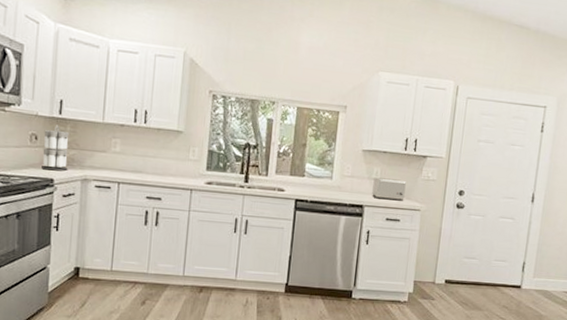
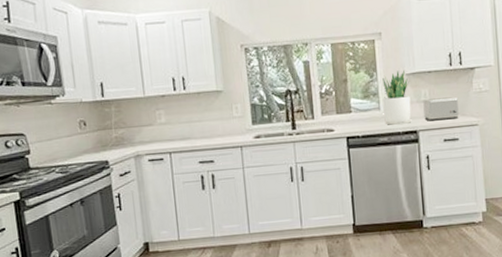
spice rack: present [41,125,69,172] -> none [91,107,119,154]
planter: none [334,145,364,197] -> present [382,70,411,125]

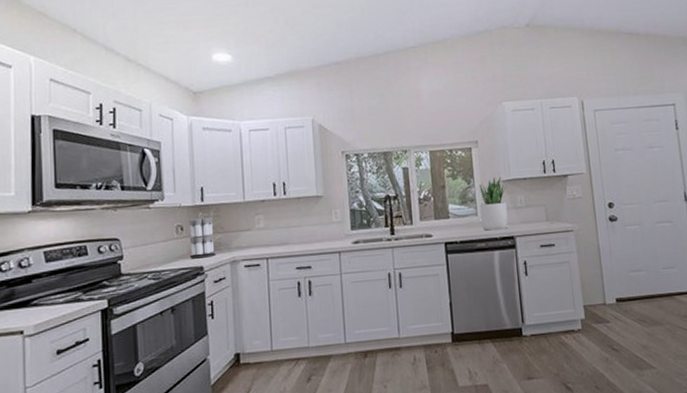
spice rack: none [91,107,119,154] -> present [188,212,215,259]
toaster: present [423,97,459,122] -> none [519,203,555,227]

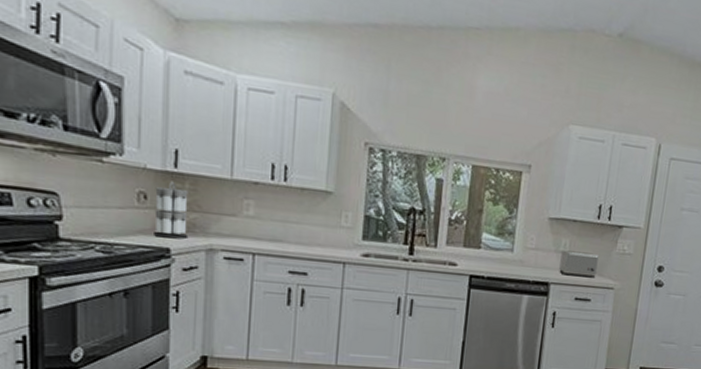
planter: present [479,177,508,231] -> none [515,212,551,273]
toaster: none [519,203,555,227] -> present [559,250,599,278]

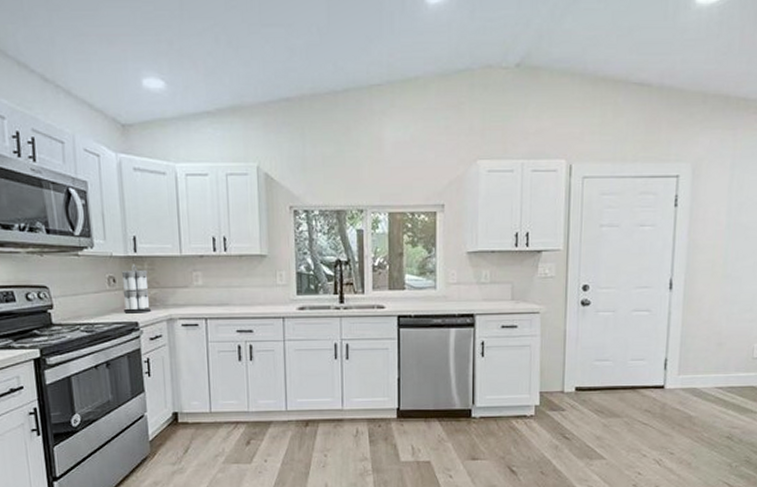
toaster: present [559,250,599,278] -> none [483,281,520,305]

